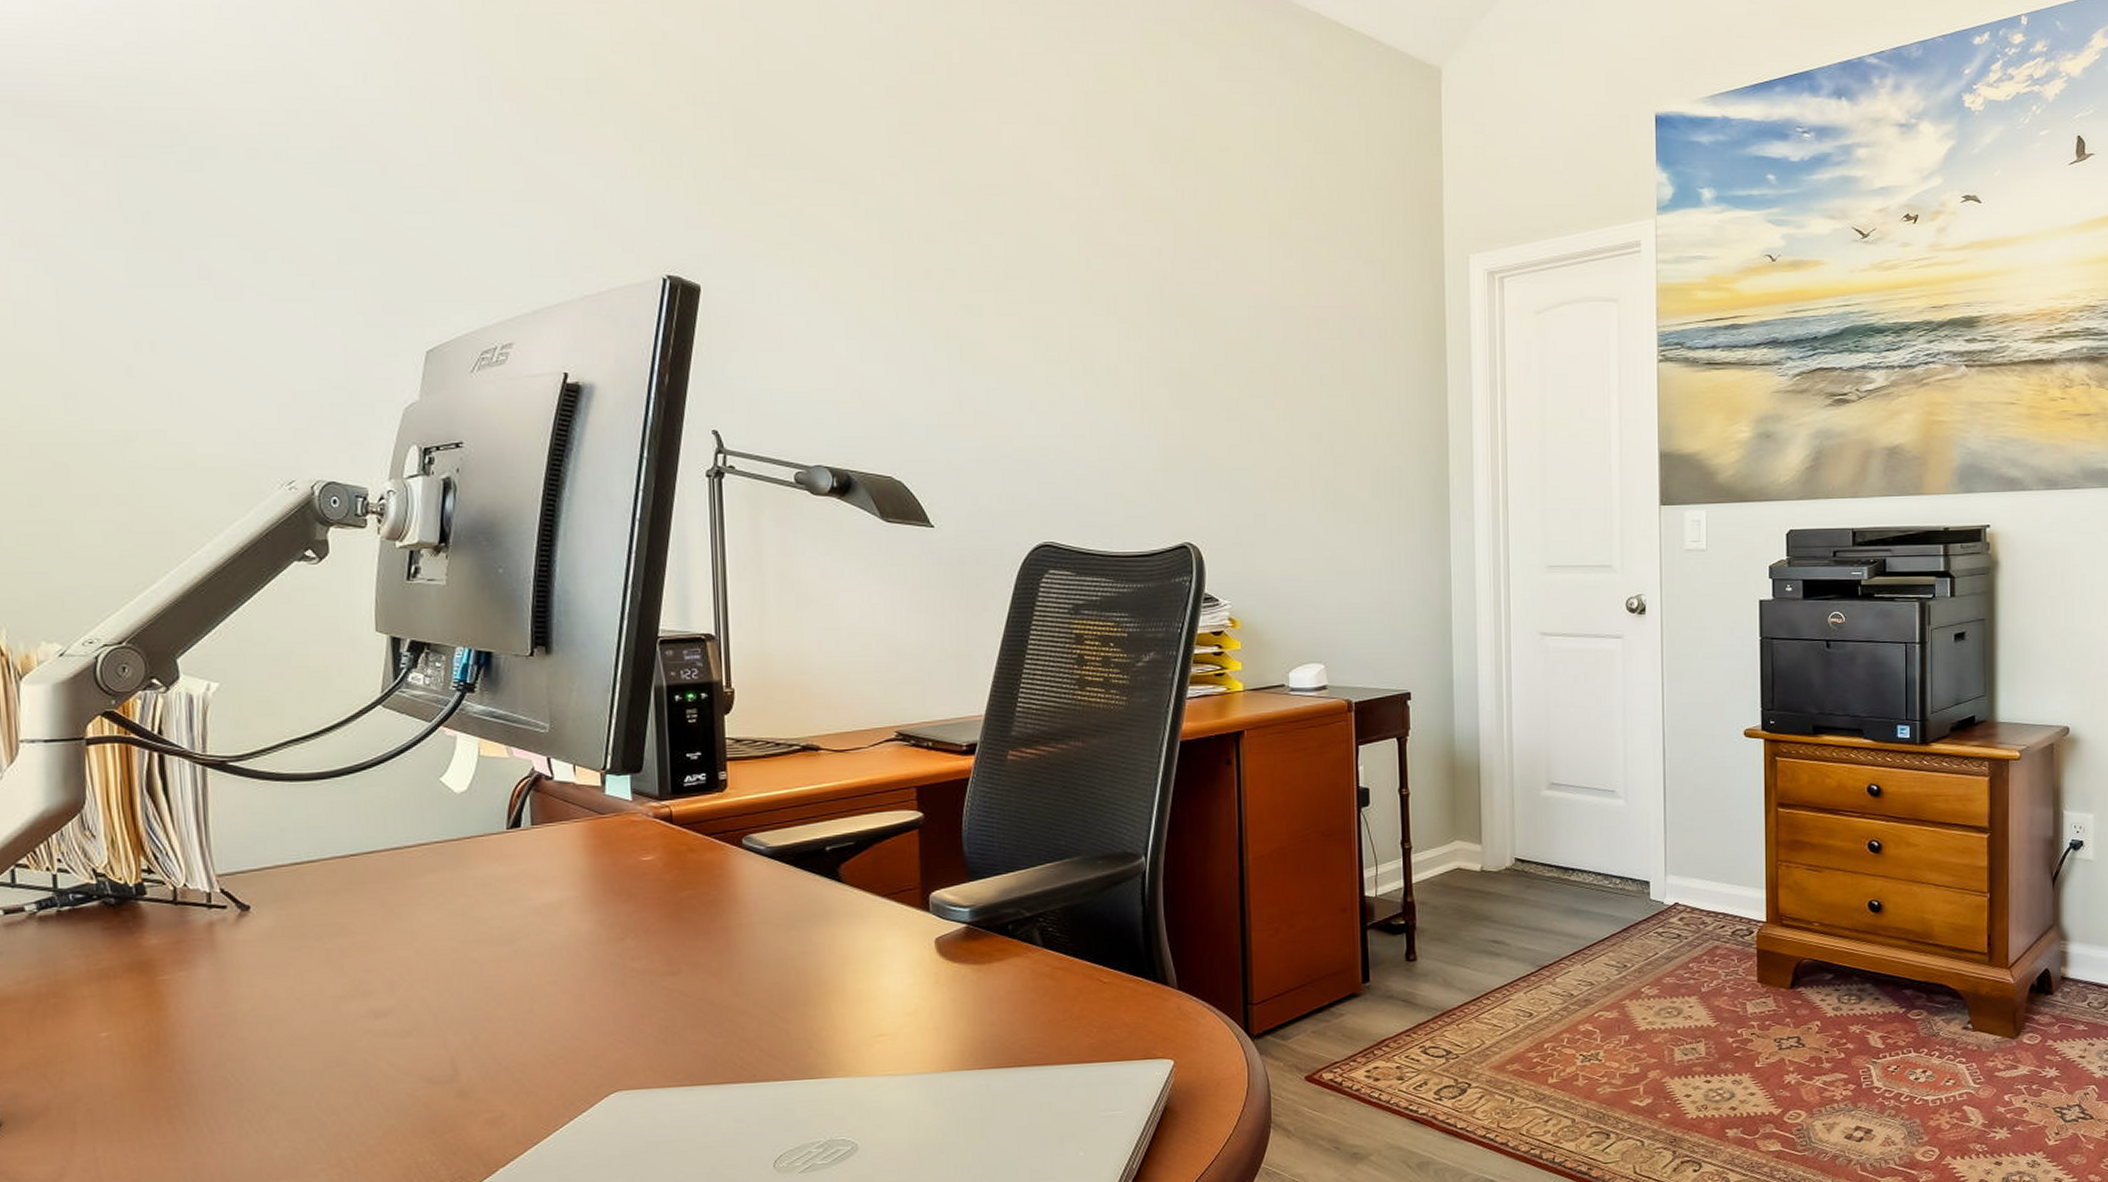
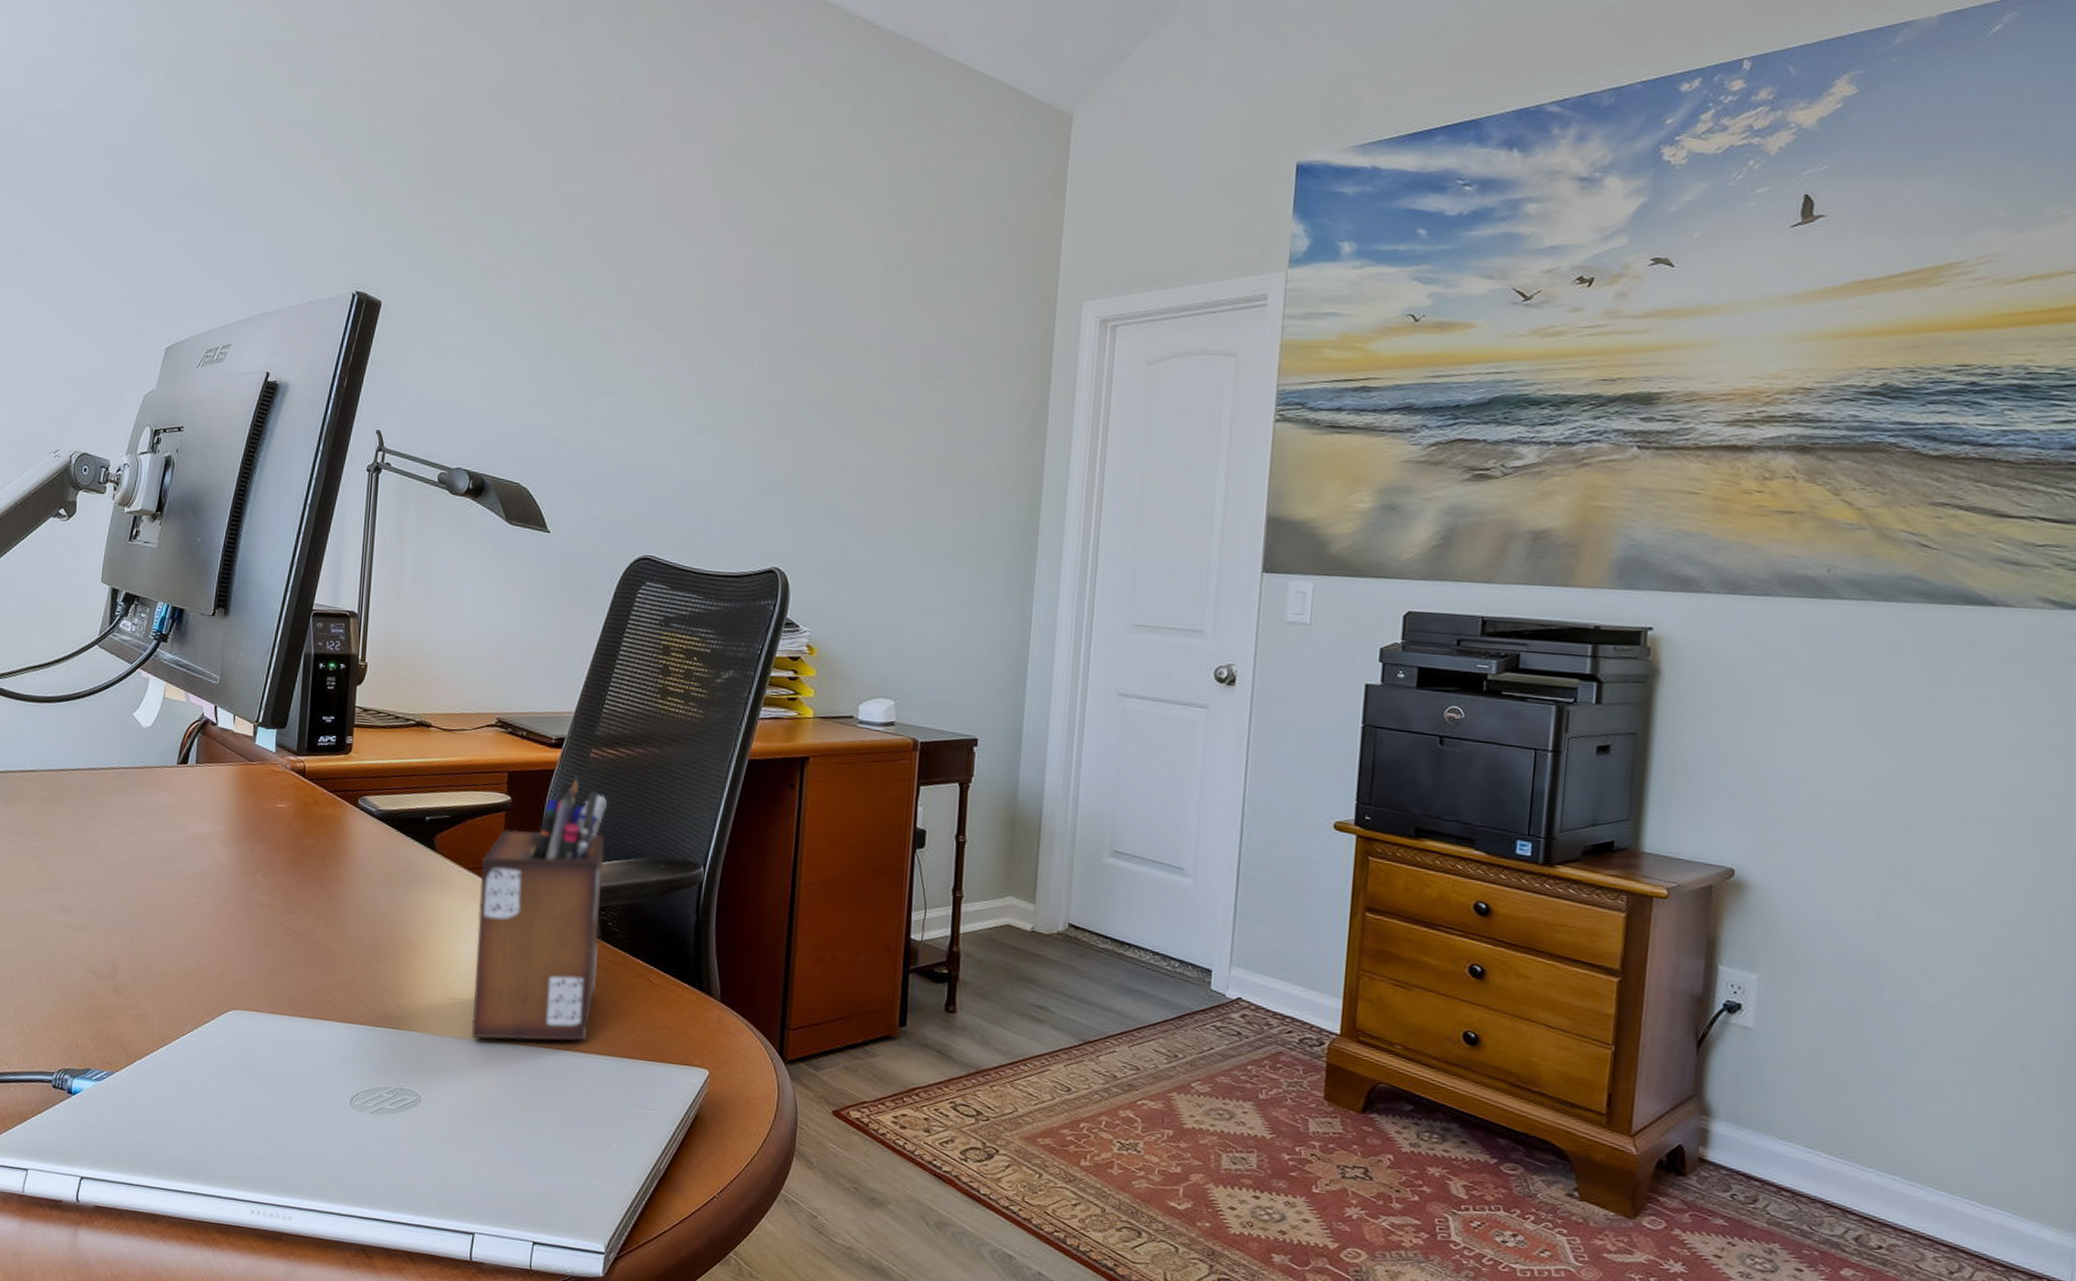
desk organizer: none [898,780,1042,1073] -> present [472,775,607,1042]

